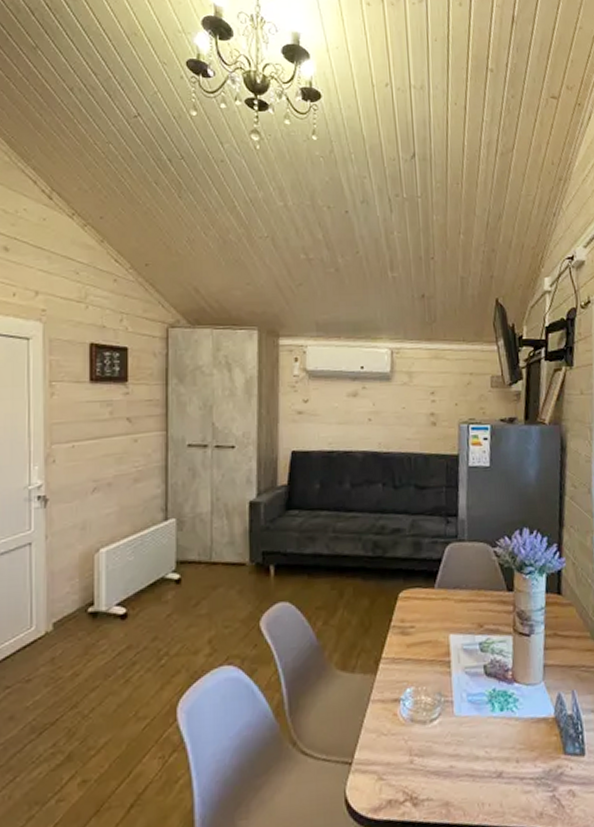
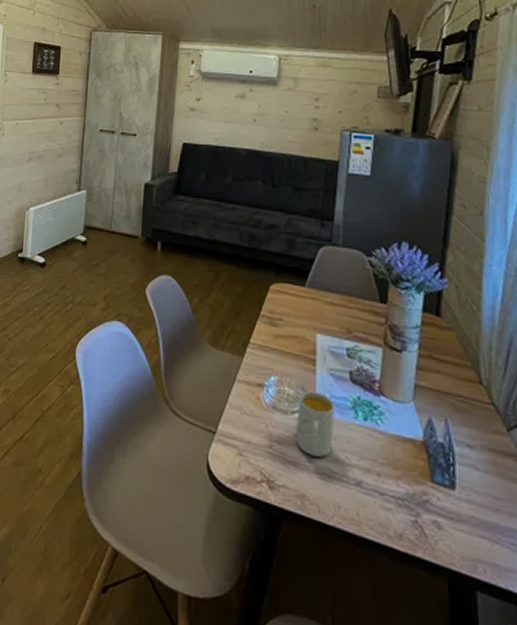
mug: none [435,693,473,760] -> present [295,391,335,457]

